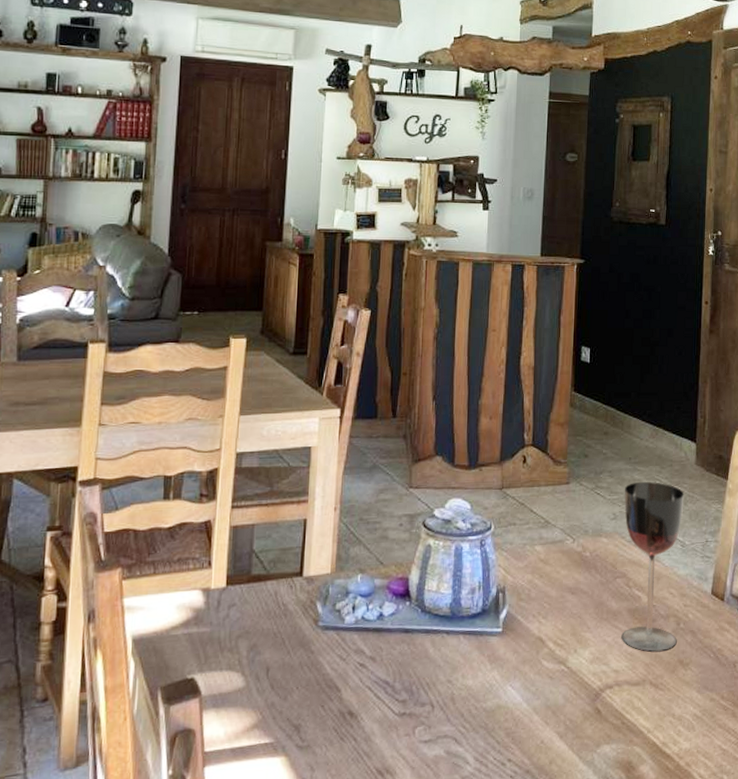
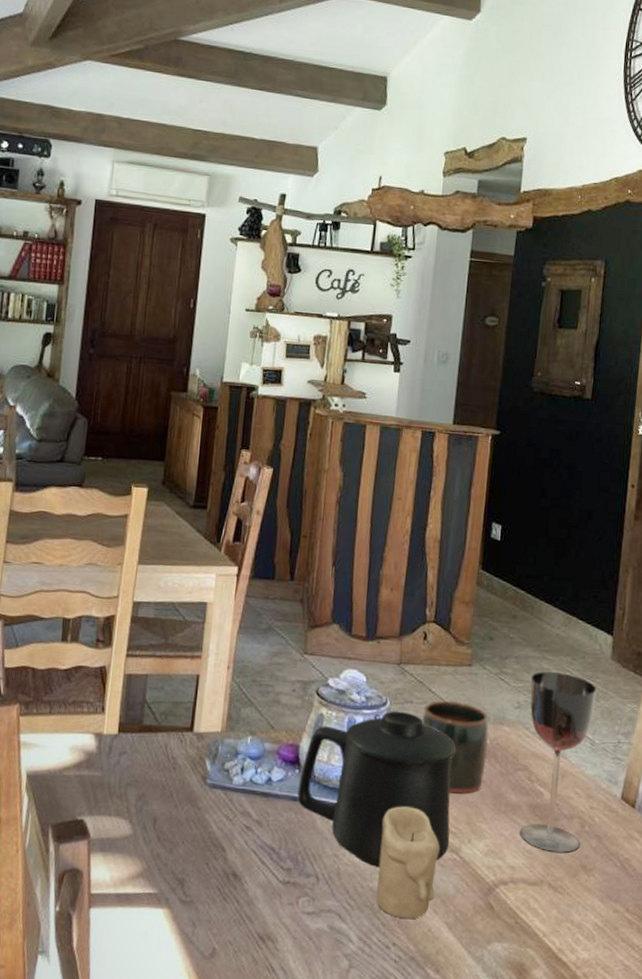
mug: none [409,534,558,689] -> present [297,711,455,868]
candle: none [490,625,548,734] -> present [376,806,440,919]
mug: none [525,519,589,607] -> present [421,700,490,794]

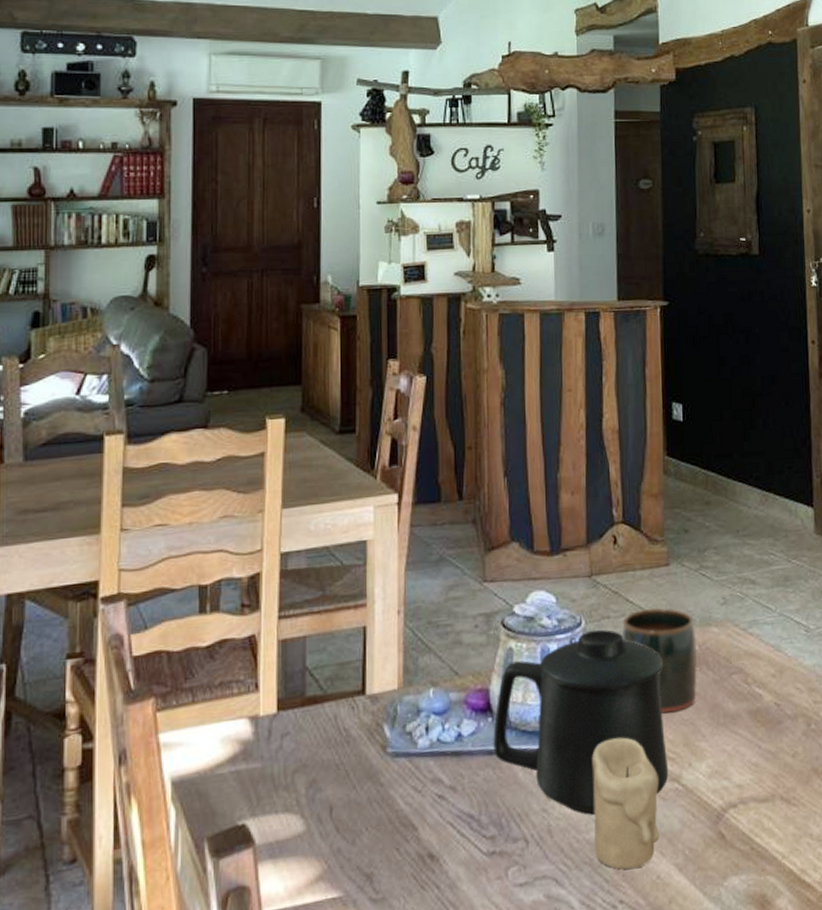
wineglass: present [519,671,597,853] -> none [734,557,809,760]

